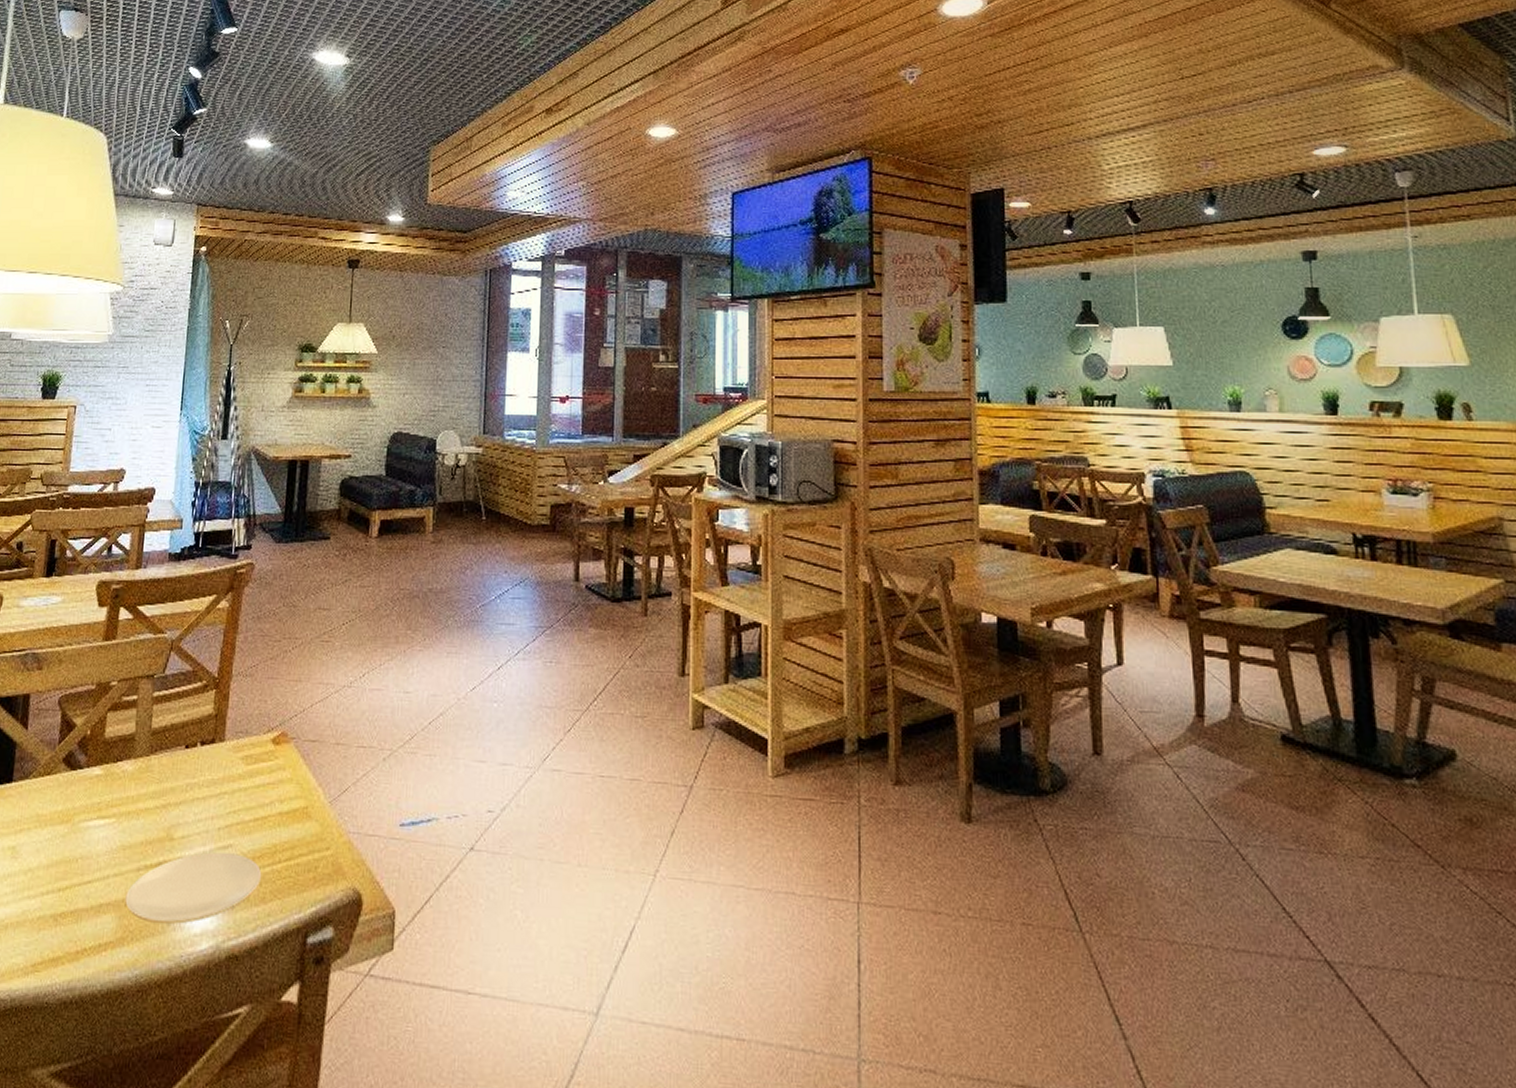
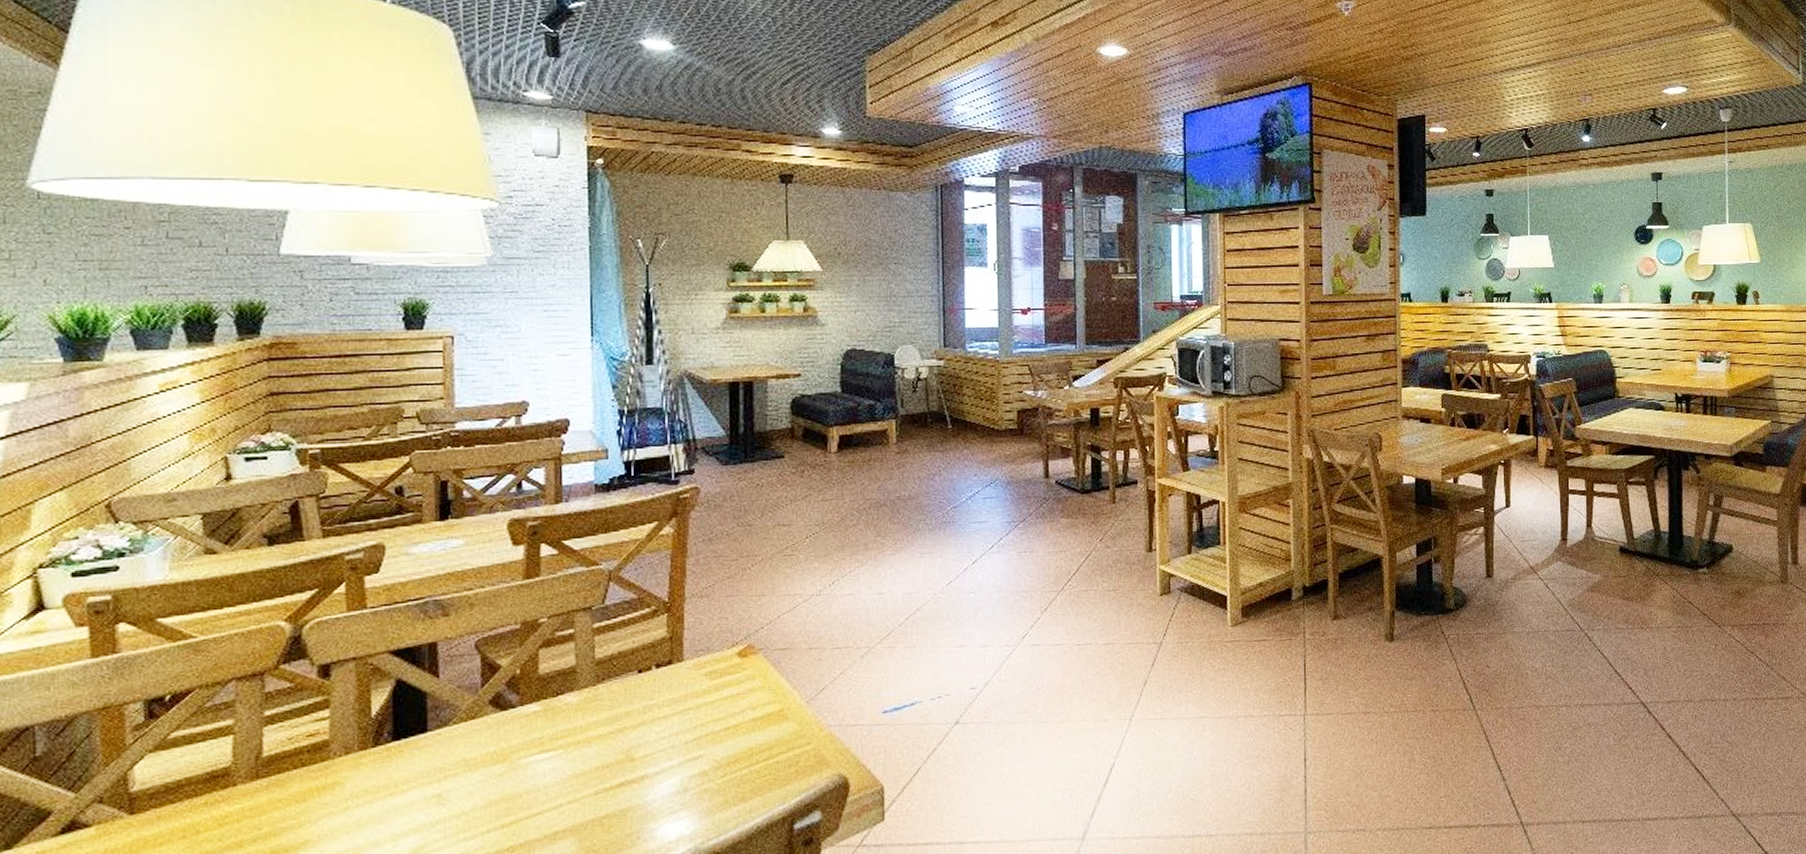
plate: present [125,852,262,925] -> none [584,762,739,840]

